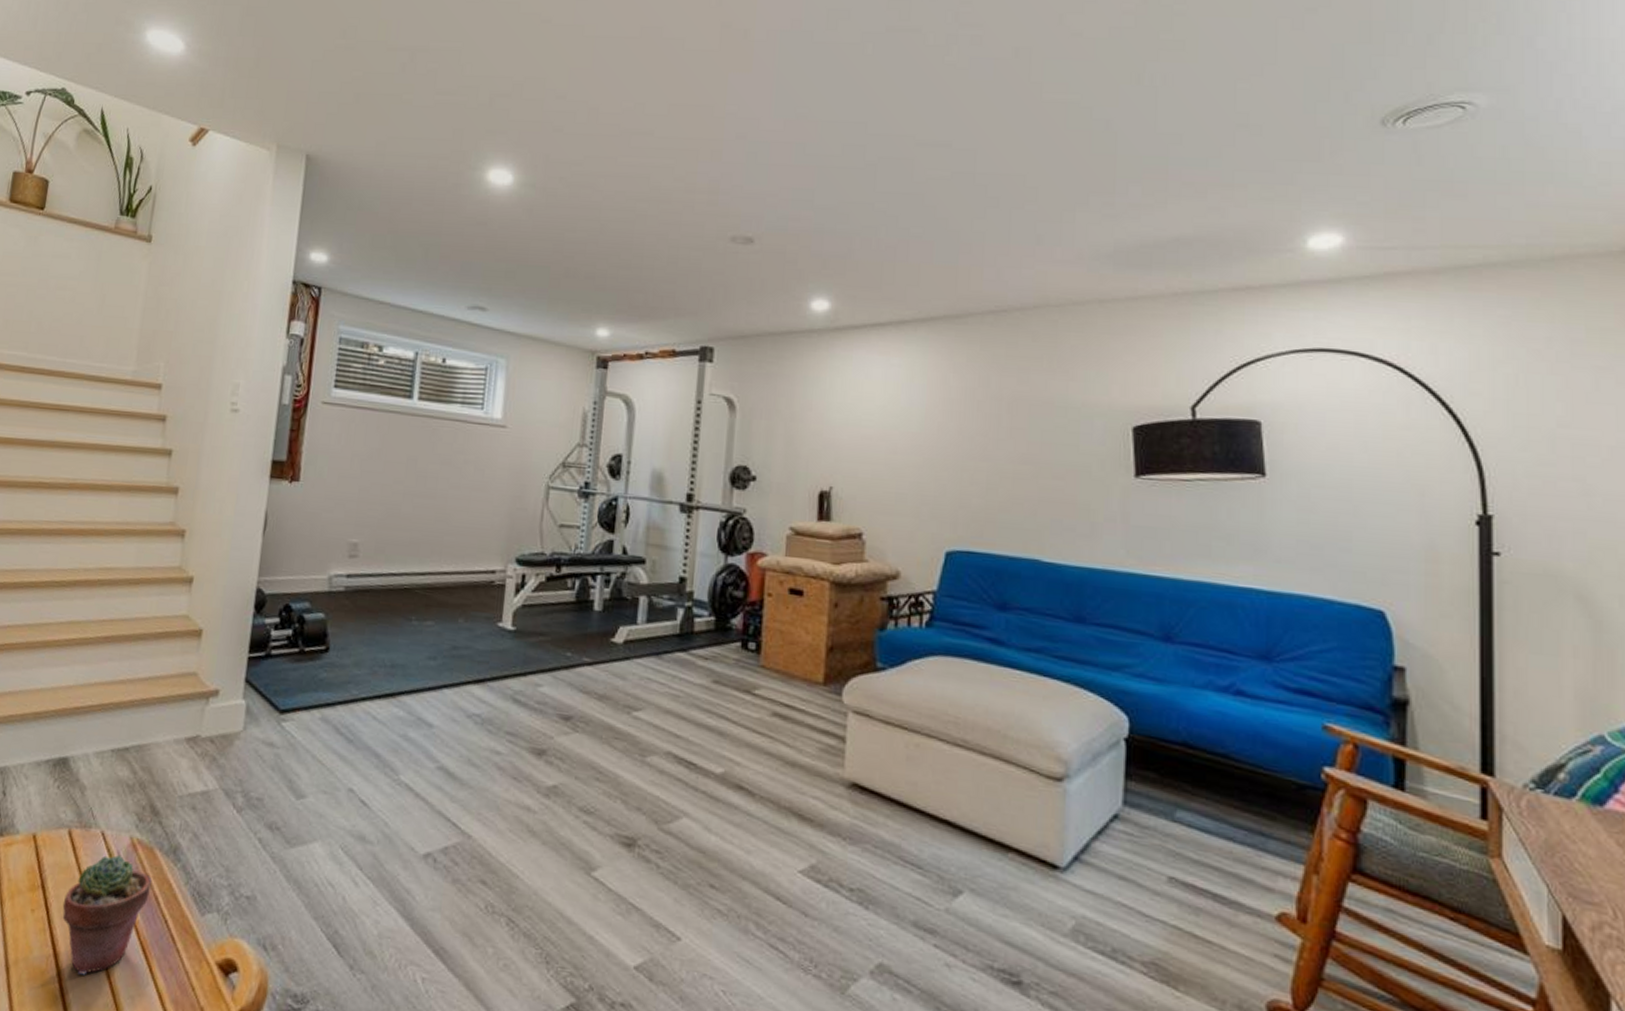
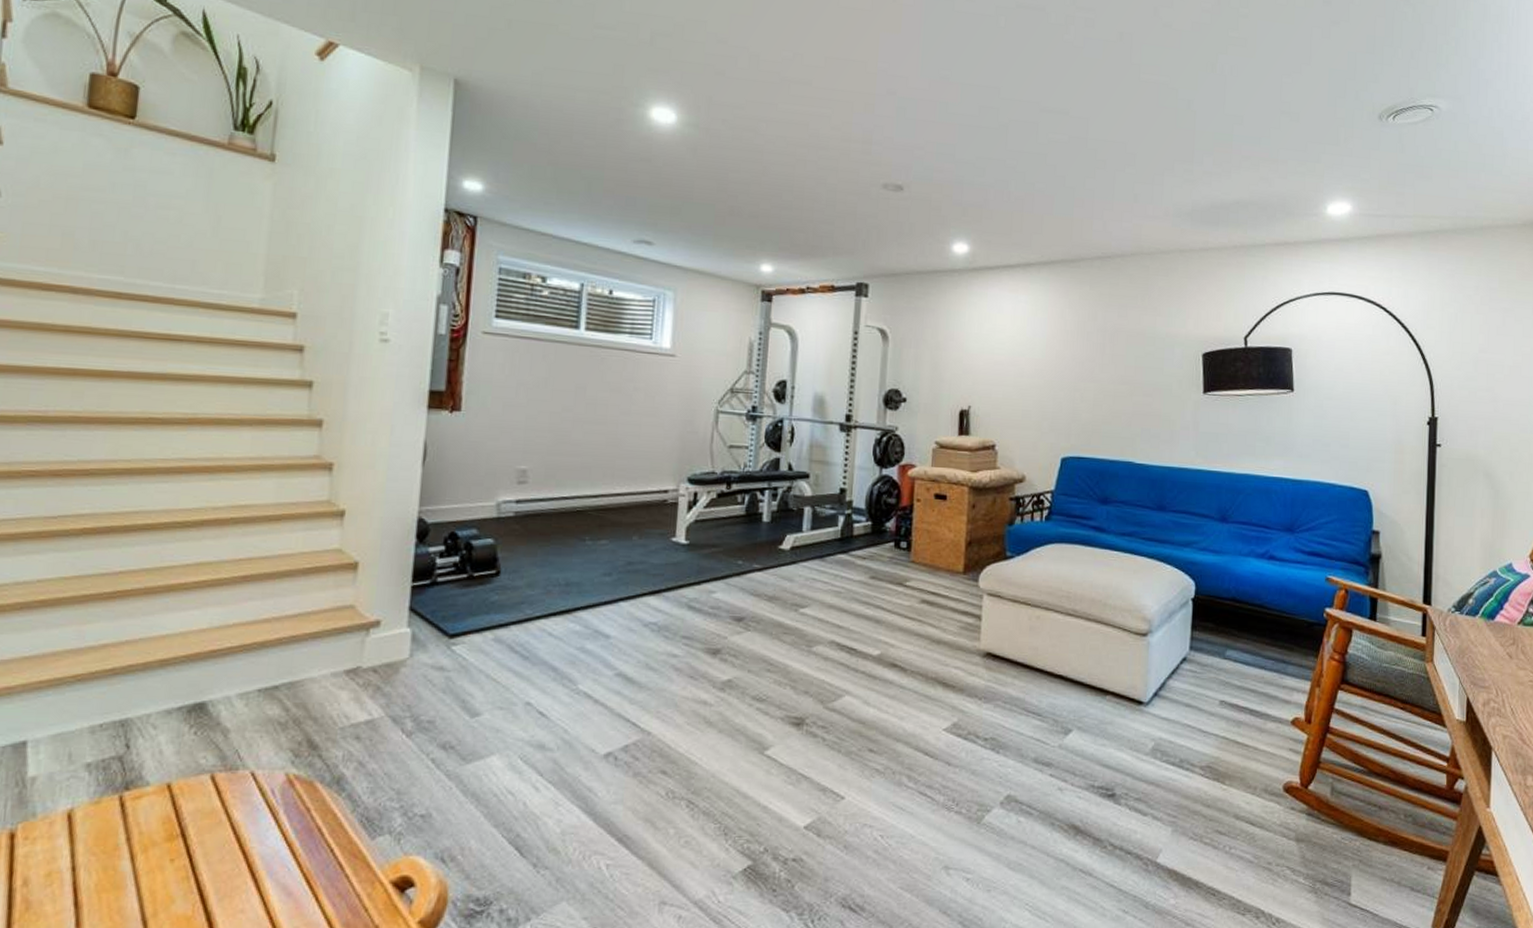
potted succulent: present [62,854,152,976] -> none [208,792,314,917]

